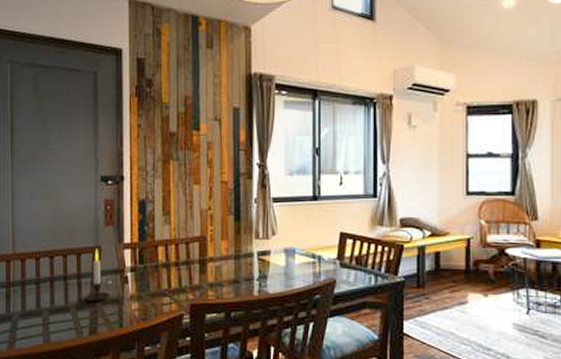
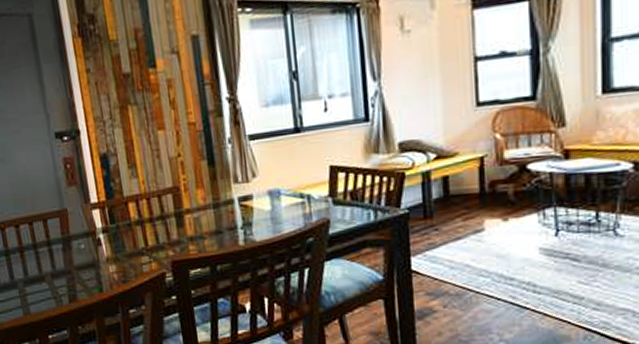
candle: present [84,248,111,302] -> none [57,212,85,269]

